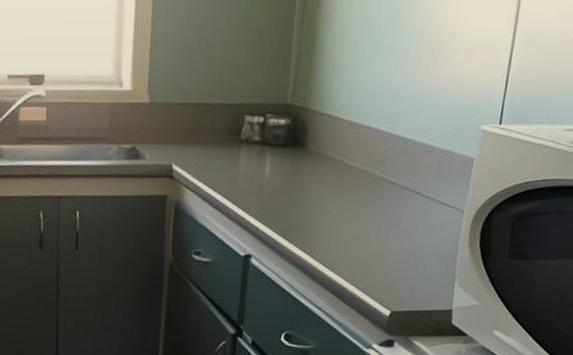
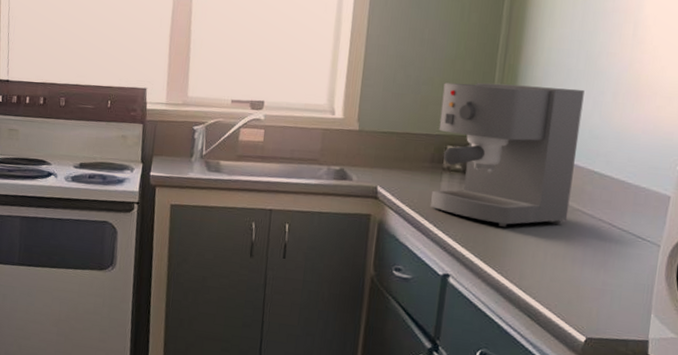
coffee maker: none [229,43,386,201] -> present [431,82,584,227]

